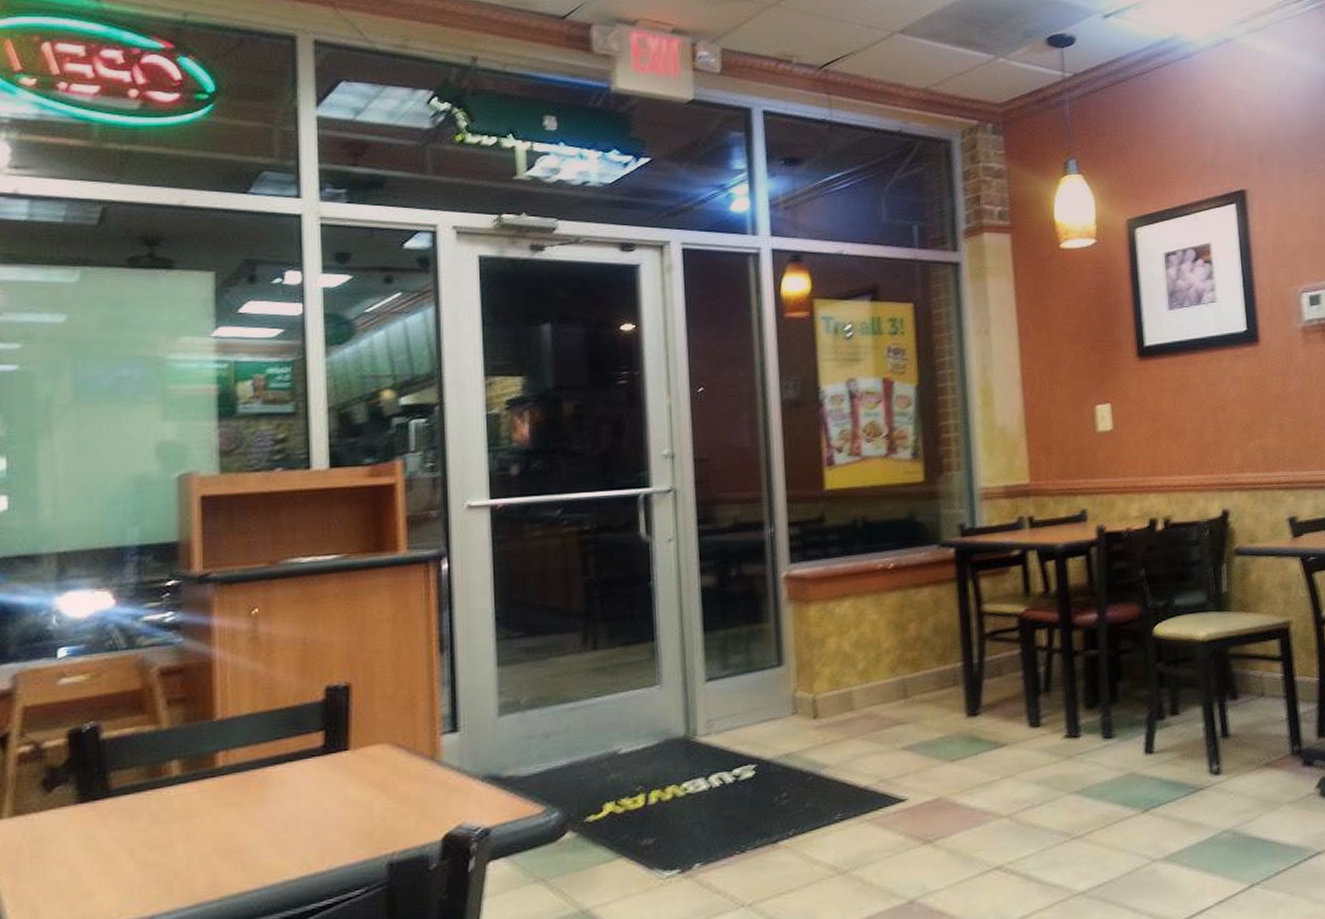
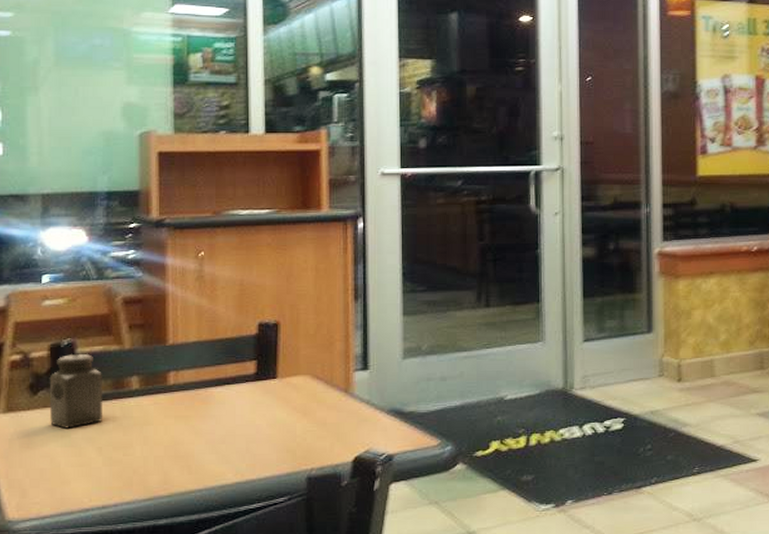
salt shaker: none [67,738,136,830] -> present [49,353,103,429]

